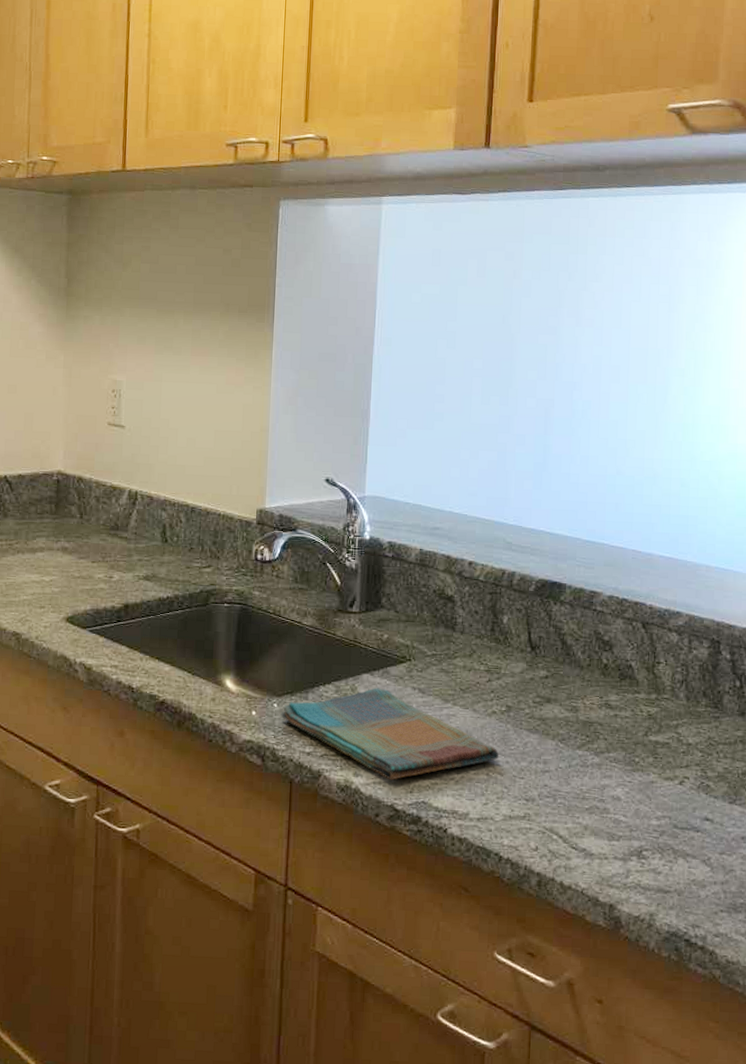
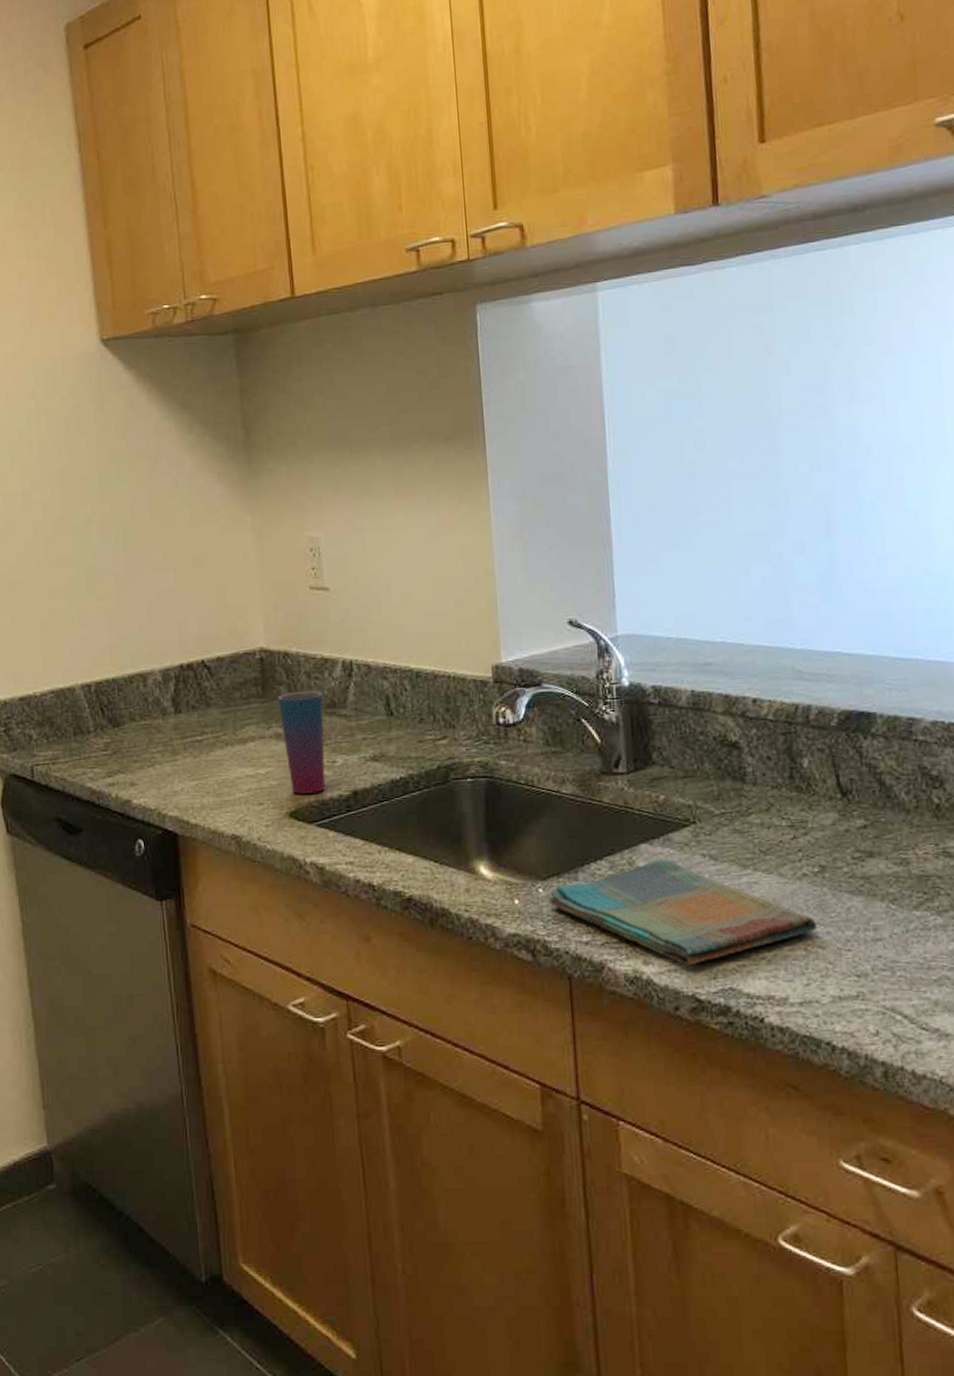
cup: none [68,513,108,603] -> present [277,691,326,794]

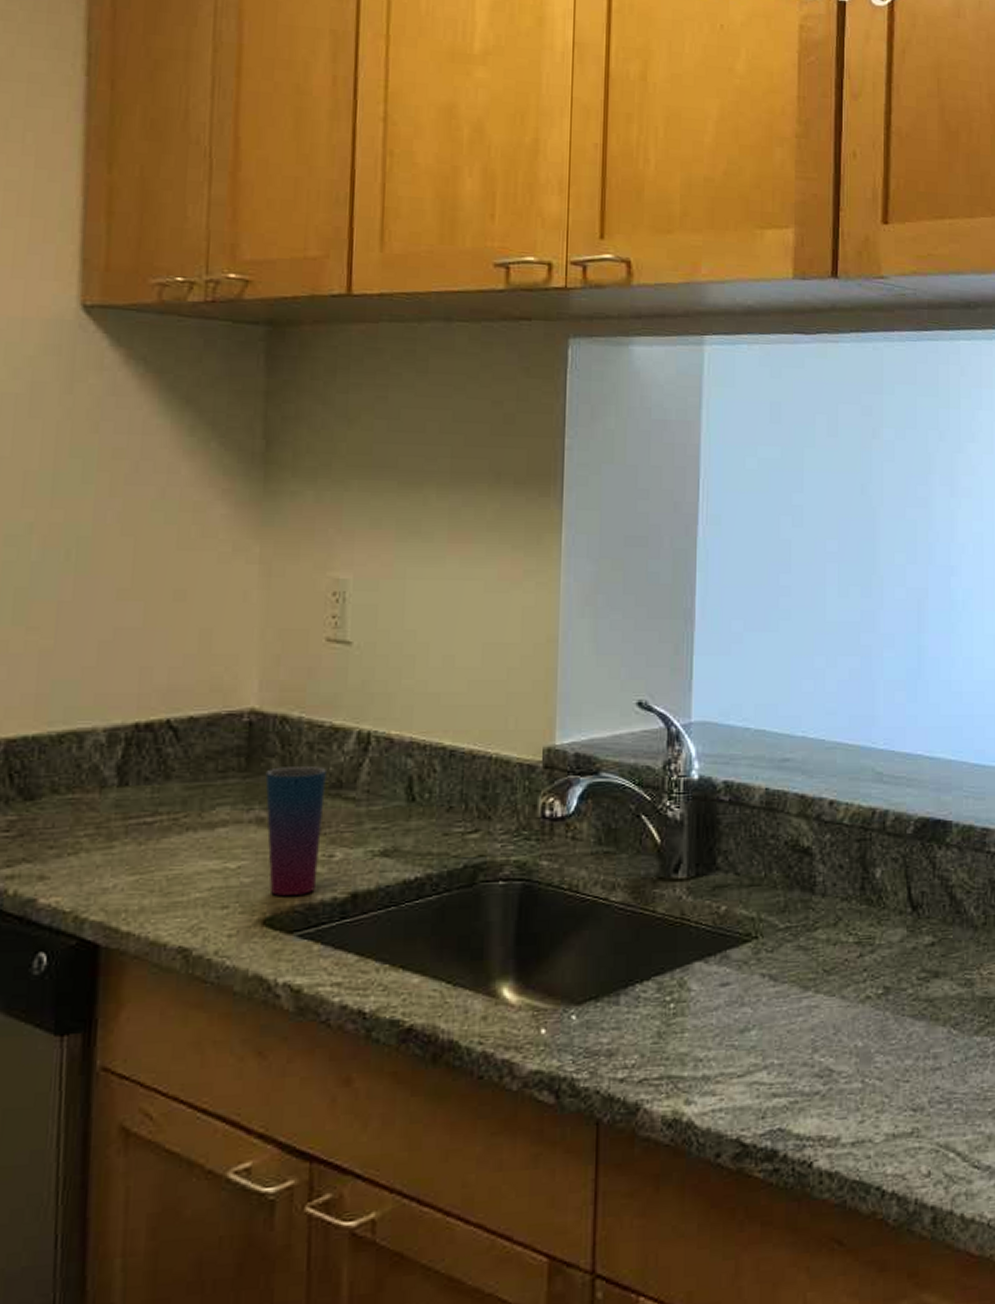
dish towel: present [548,859,817,966] -> none [581,979,876,1104]

